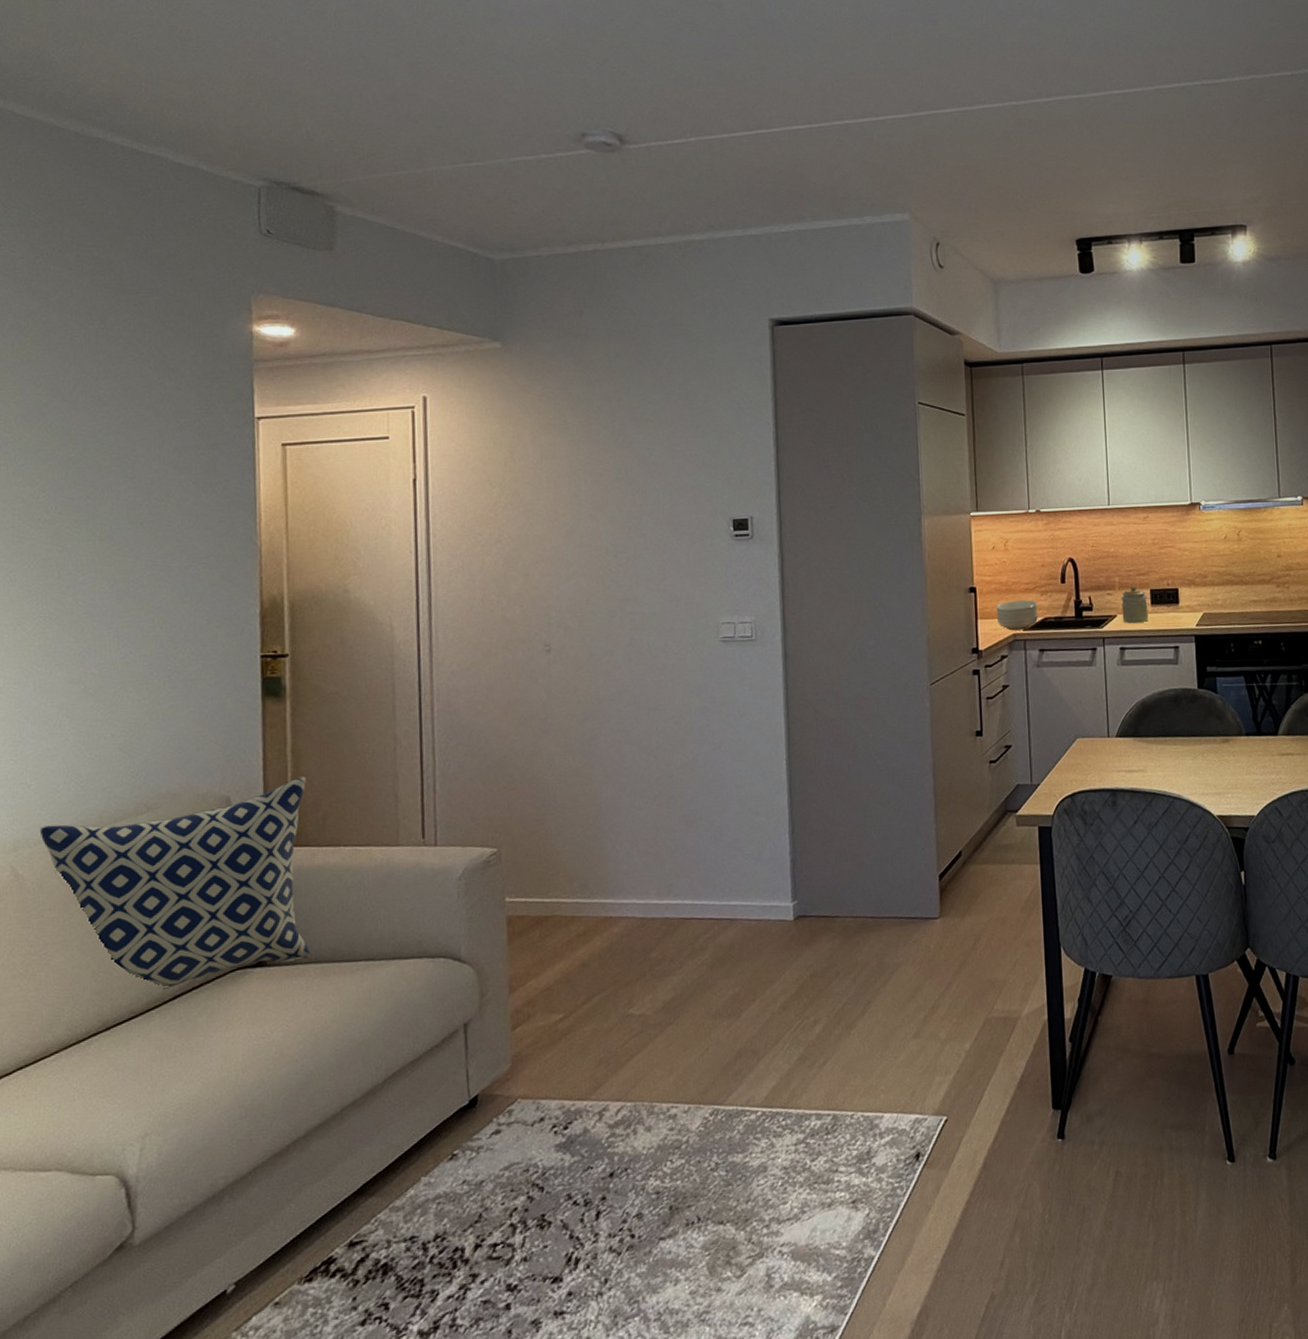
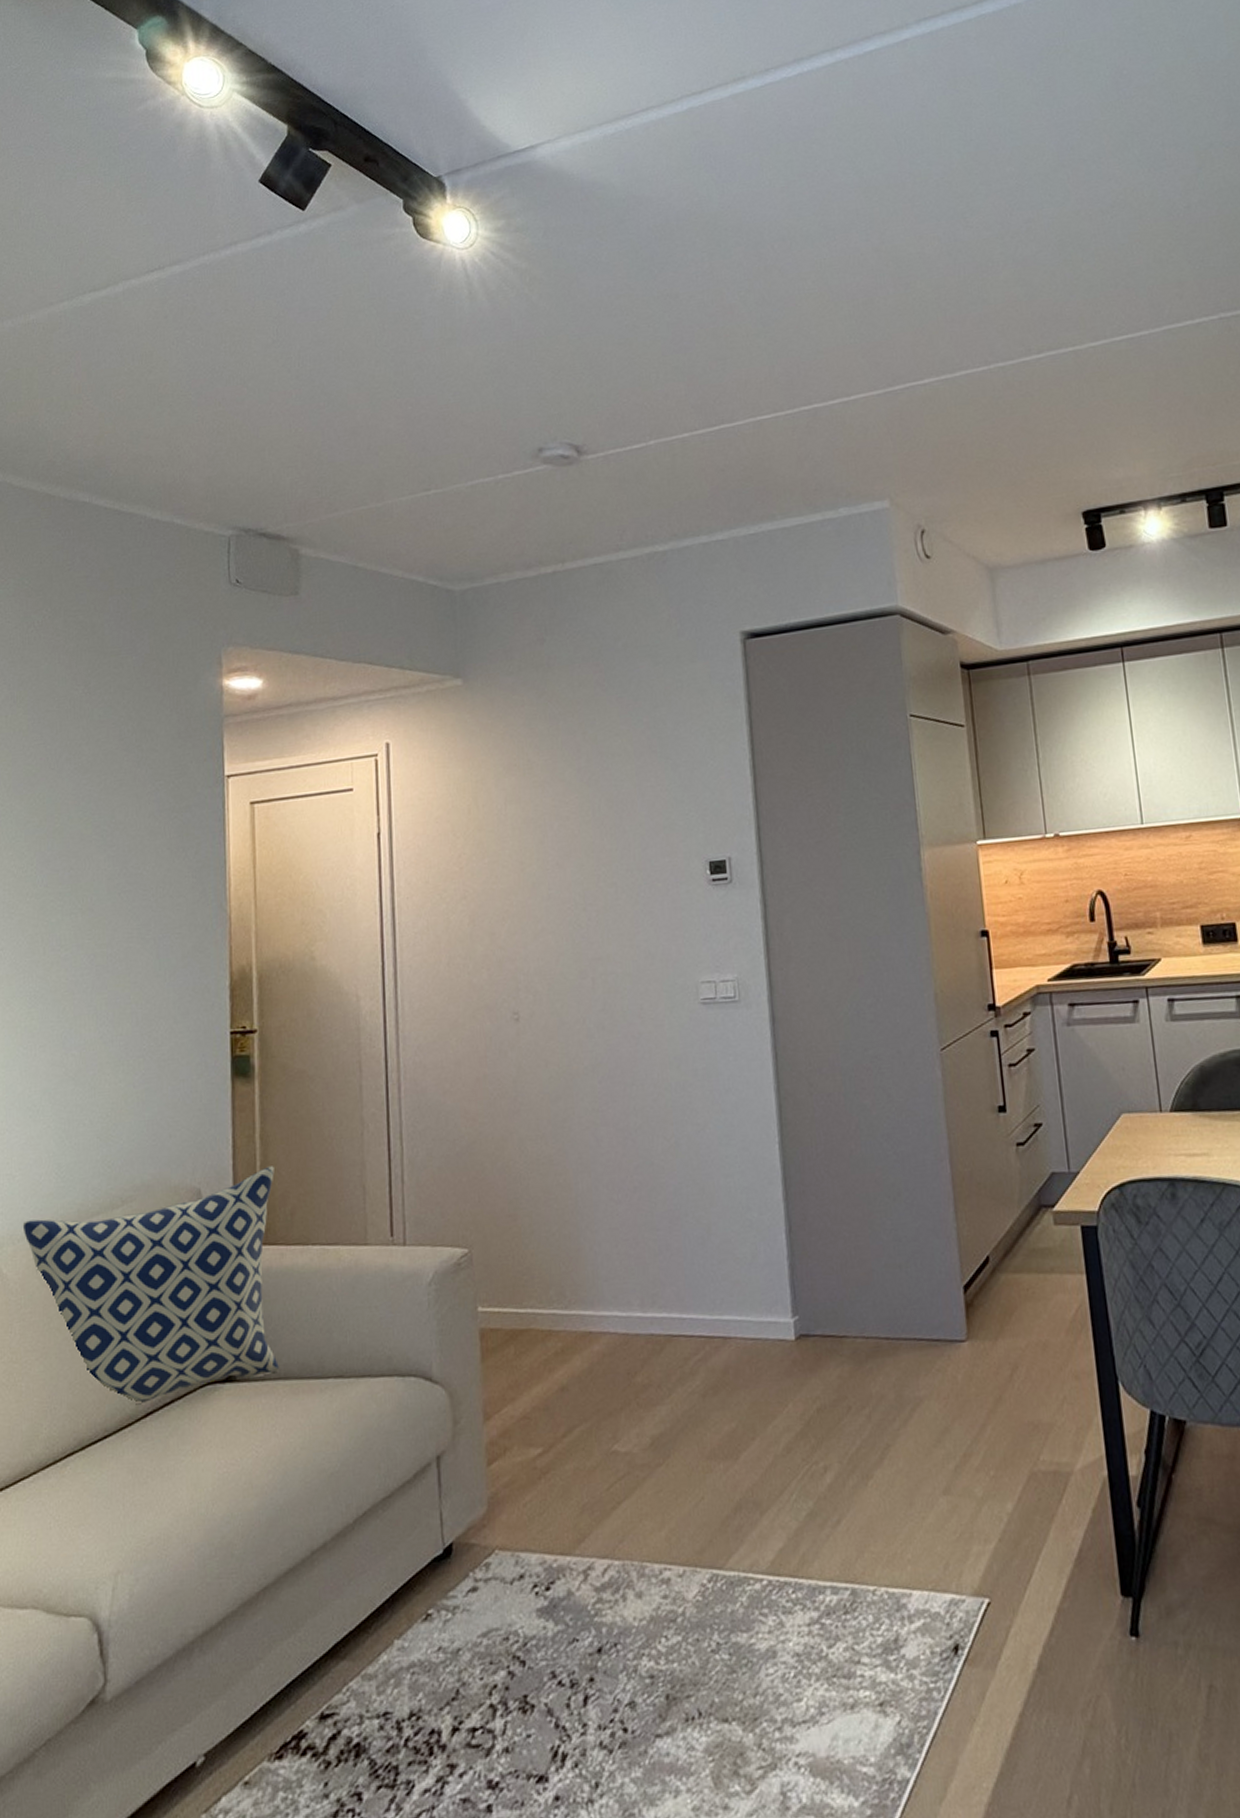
bowl: present [996,600,1038,631] -> none [1013,943,1065,982]
jar: present [1121,586,1149,624] -> none [1165,921,1201,969]

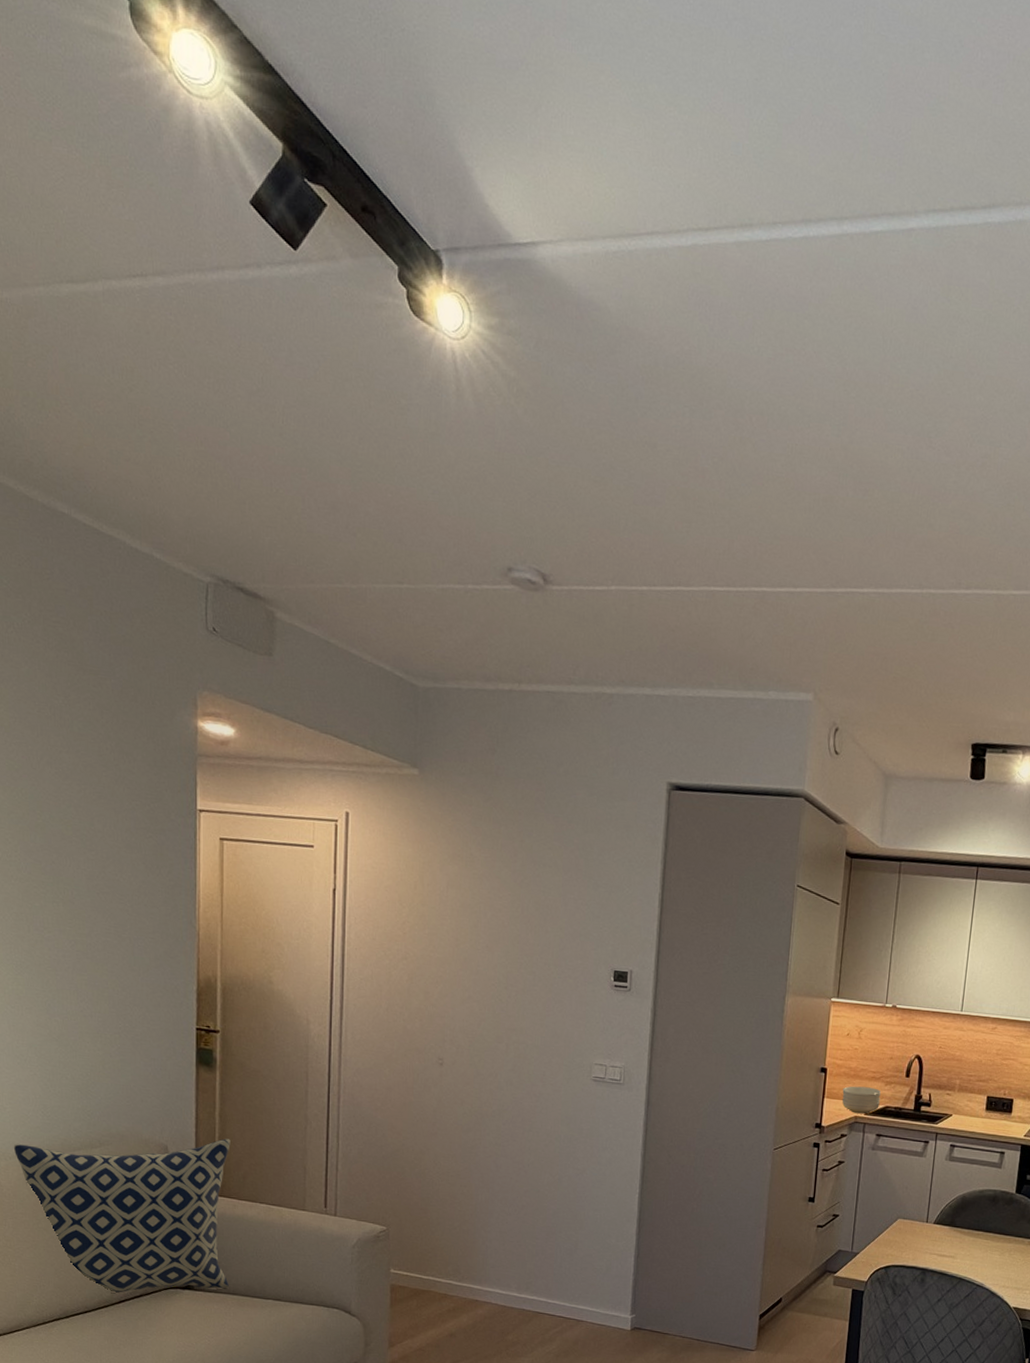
bowl: none [1013,943,1065,982] -> present [841,1086,881,1114]

